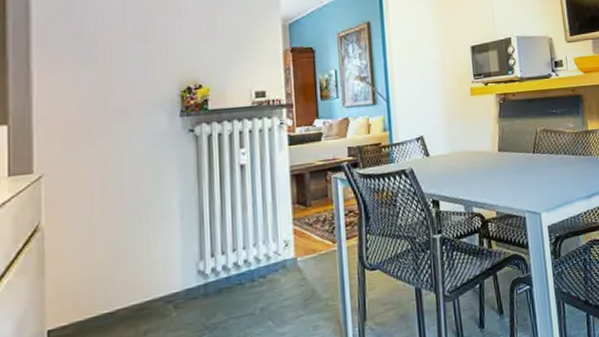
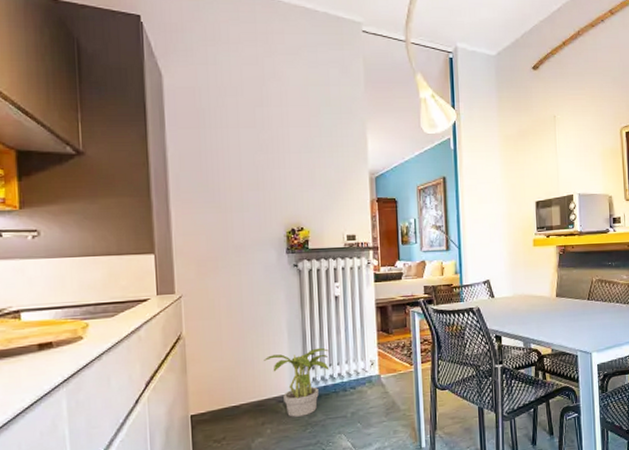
potted plant: none [149,229,233,321] -> present [264,347,330,417]

